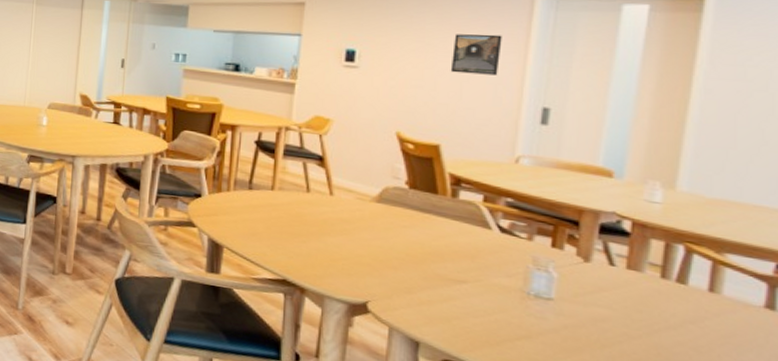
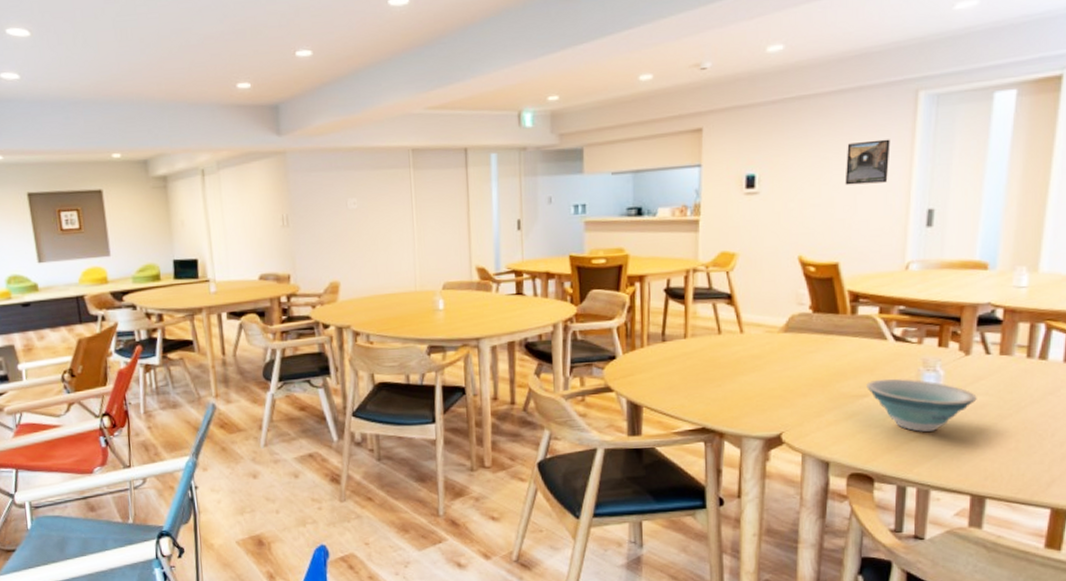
bowl: none [466,268,598,335] -> present [867,378,977,432]

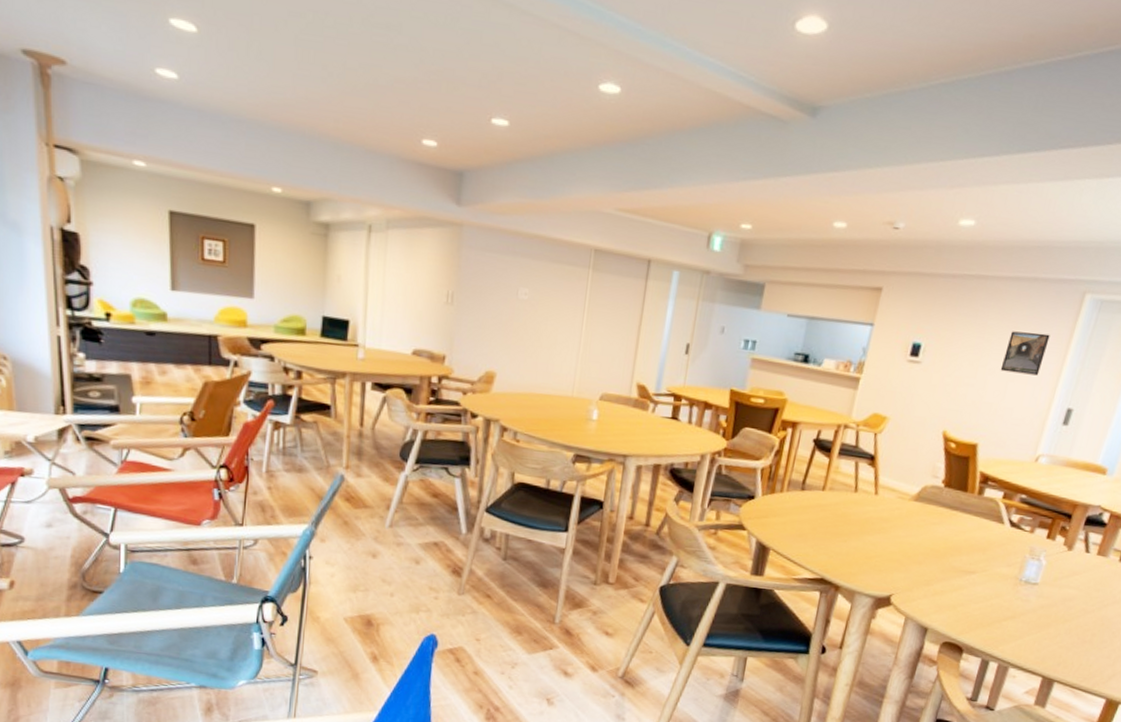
bowl: present [867,378,977,432] -> none [976,559,1069,615]

